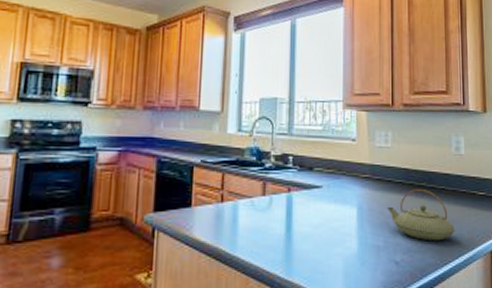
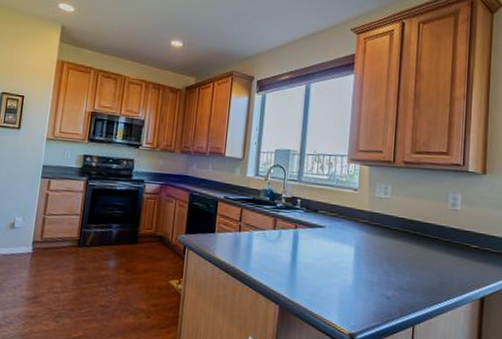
teapot: present [387,189,455,241] -> none [382,236,446,284]

